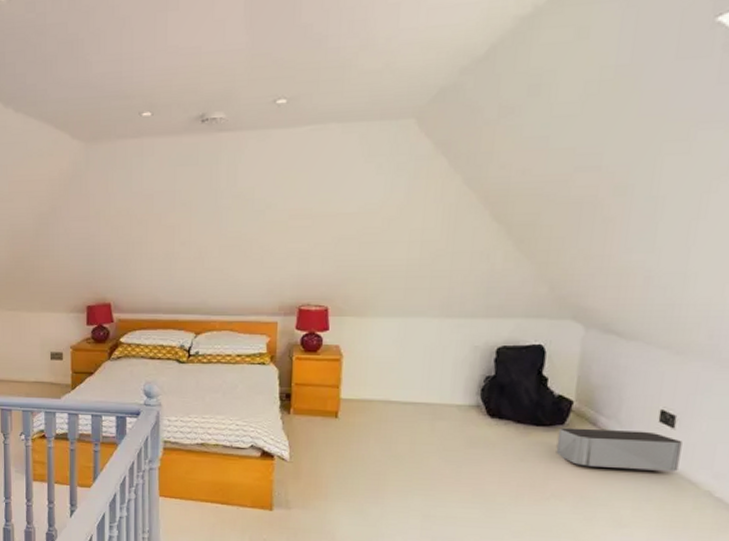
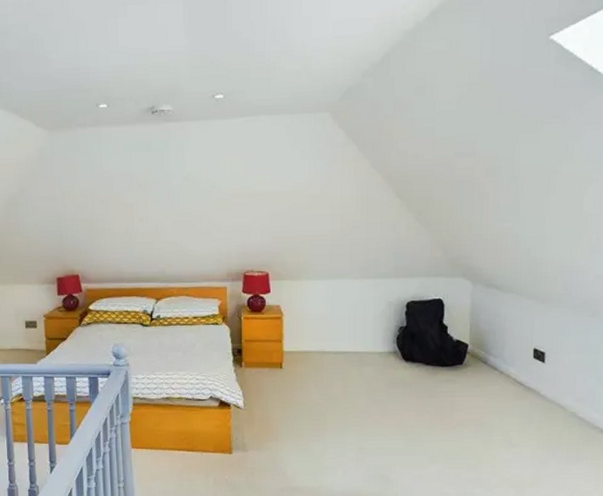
storage bin: present [556,427,683,472] -> none [458,366,551,399]

